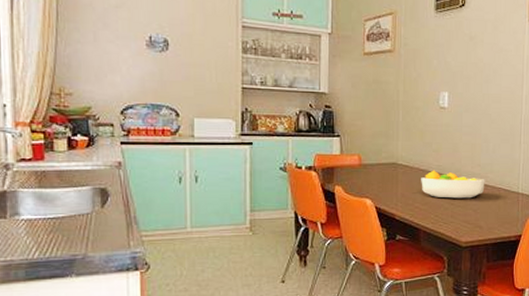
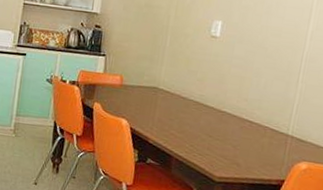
fruit bowl: present [421,170,486,199] -> none [180,99,252,133]

